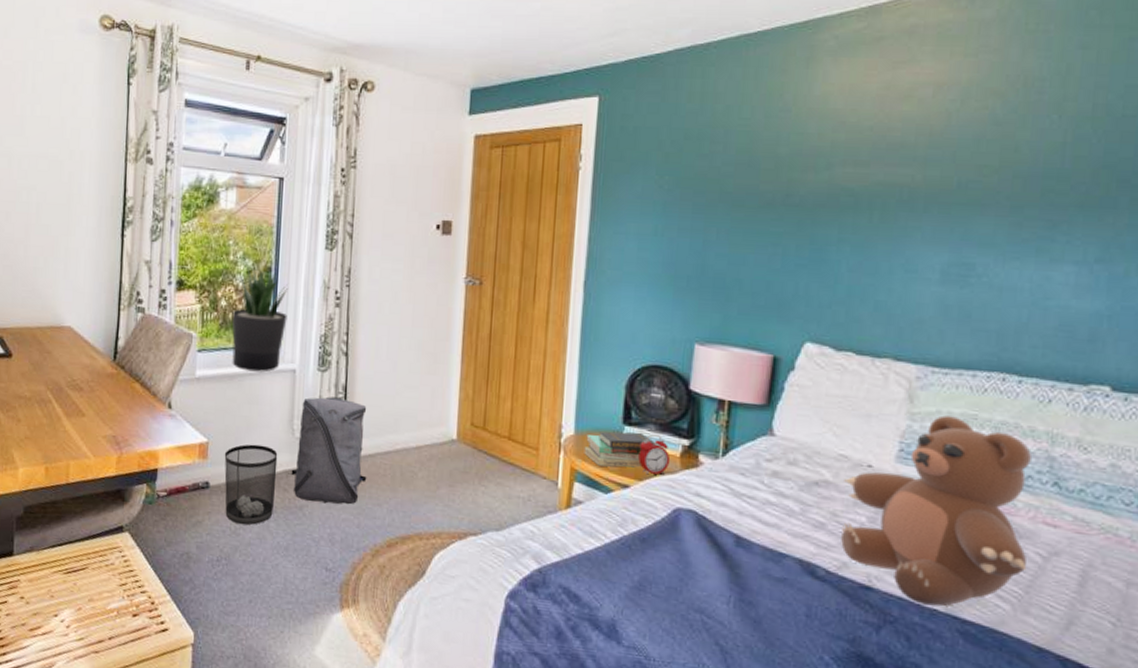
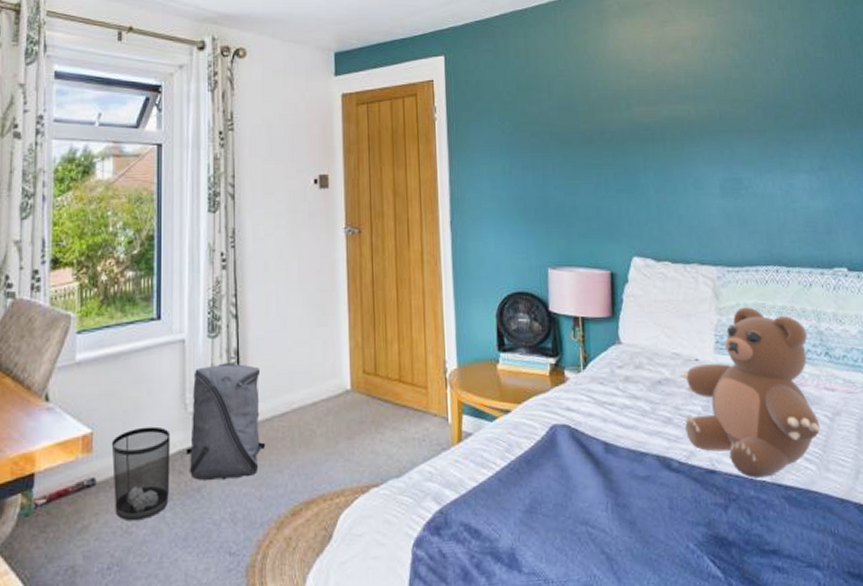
planter: present [232,264,289,373] -> none [113,235,173,348]
books: present [584,431,654,468] -> none [467,357,526,395]
alarm clock: present [638,435,671,475] -> none [514,358,542,397]

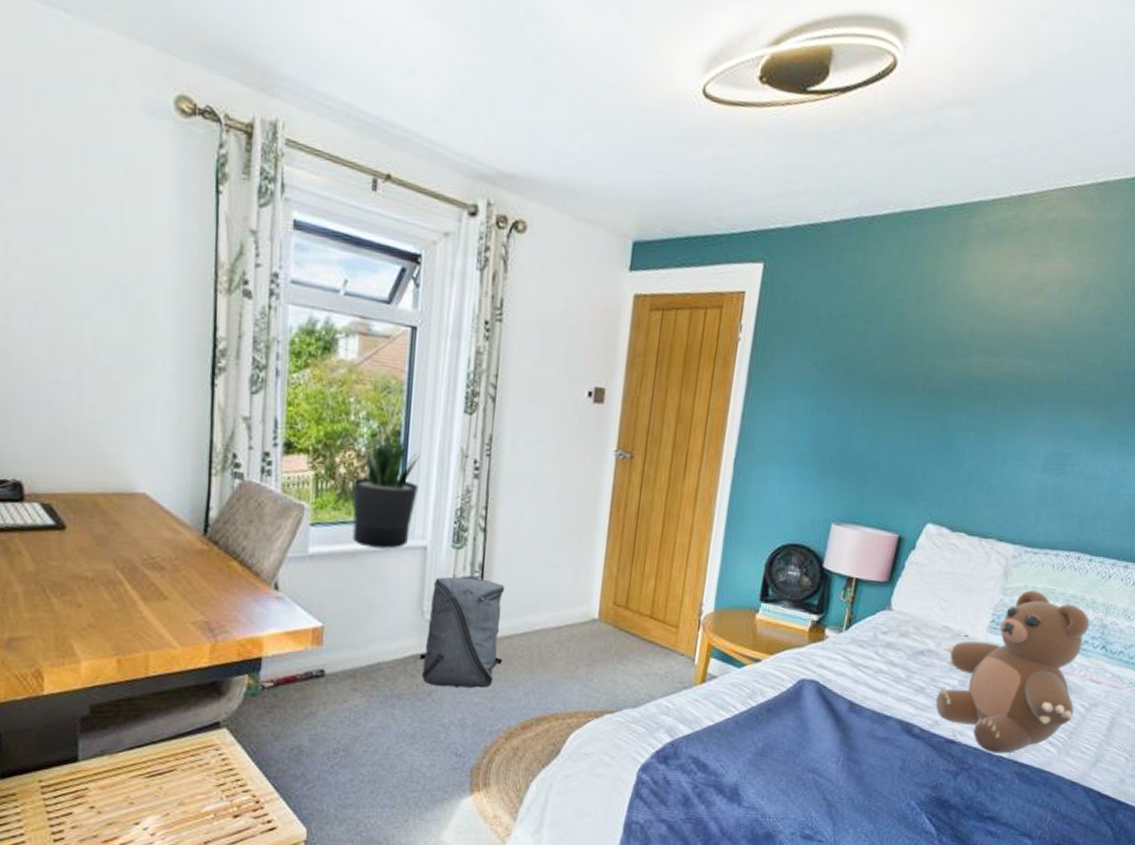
waste bin: present [111,426,171,520] -> none [342,627,405,714]
planter: none [113,235,173,348] -> present [352,426,421,550]

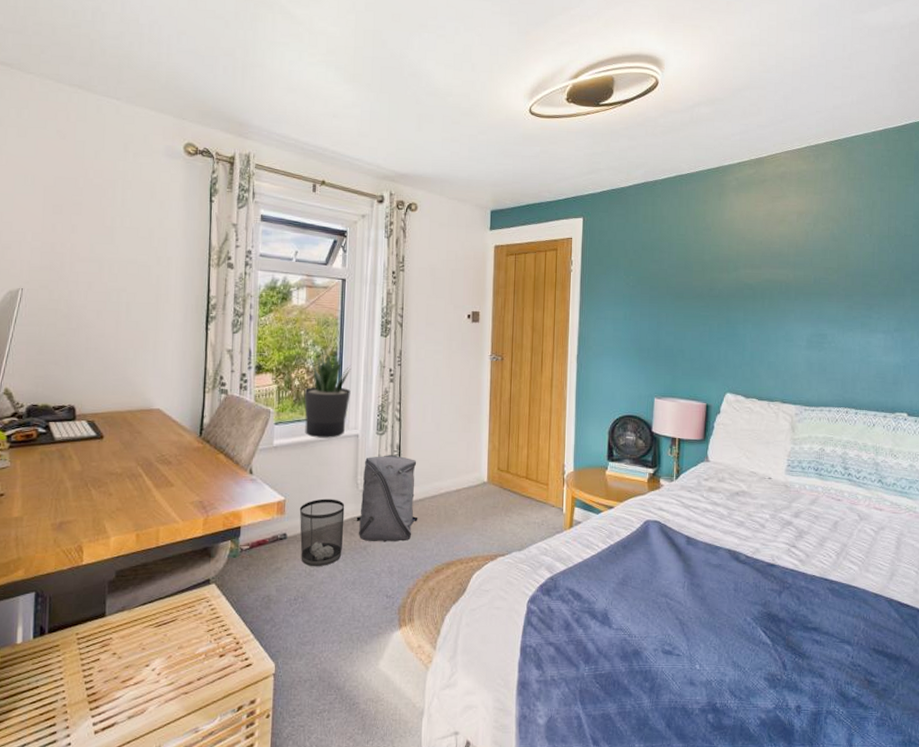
waste bin: none [342,627,405,714] -> present [299,498,345,566]
teddy bear: present [935,590,1090,754] -> none [754,439,866,573]

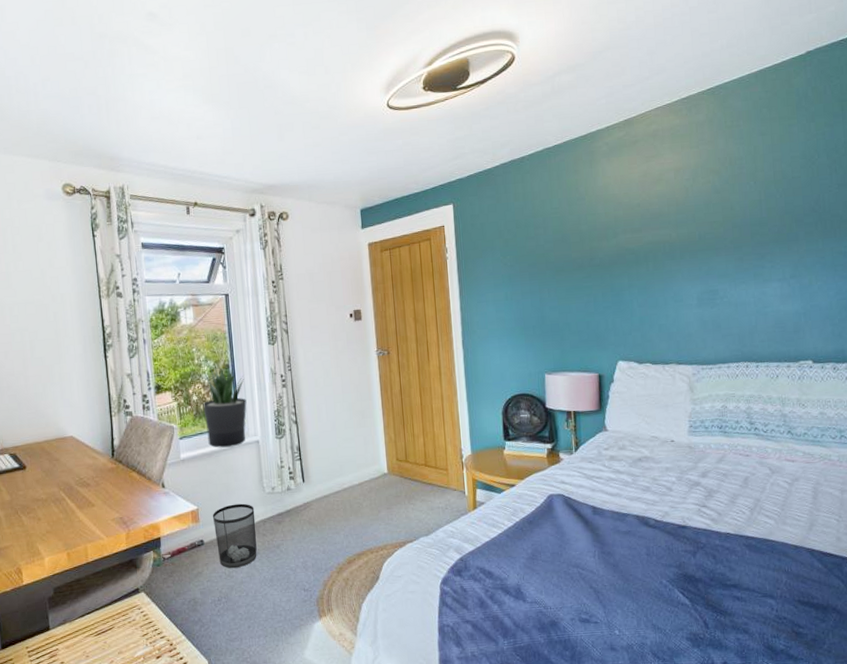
backpack: present [356,455,418,542] -> none [266,456,325,541]

